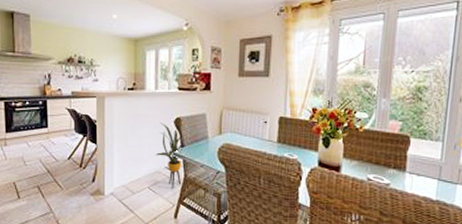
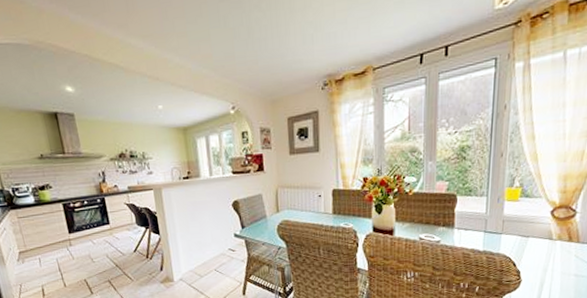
house plant: present [155,122,184,189] -> none [217,207,245,268]

